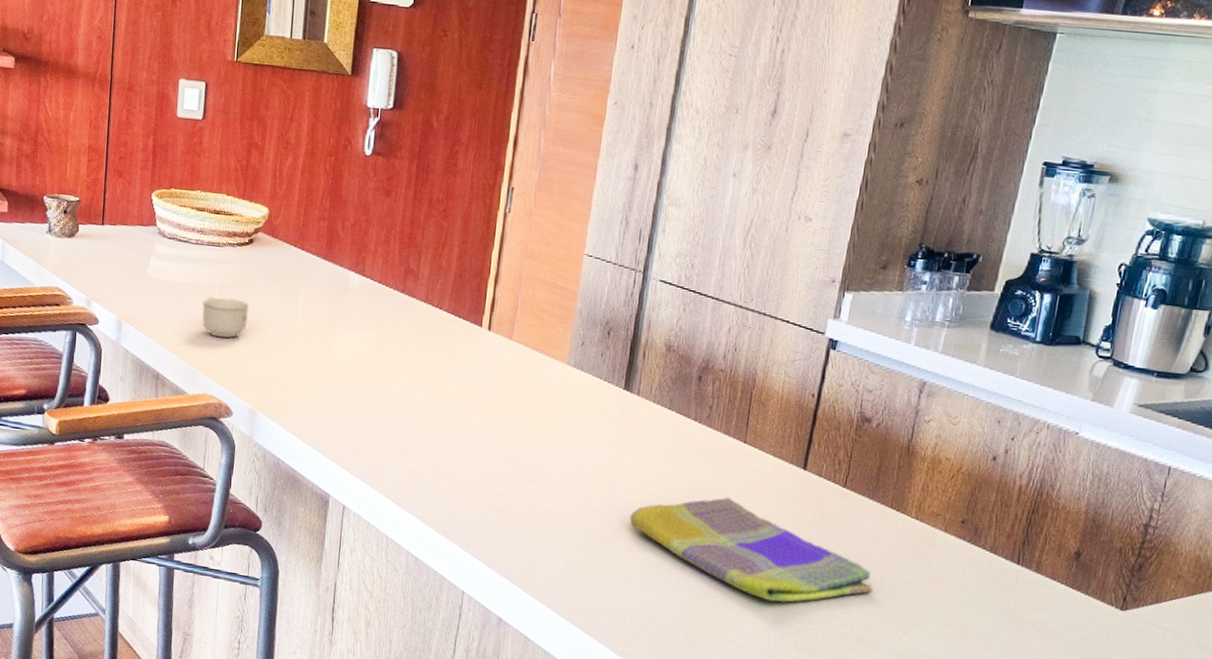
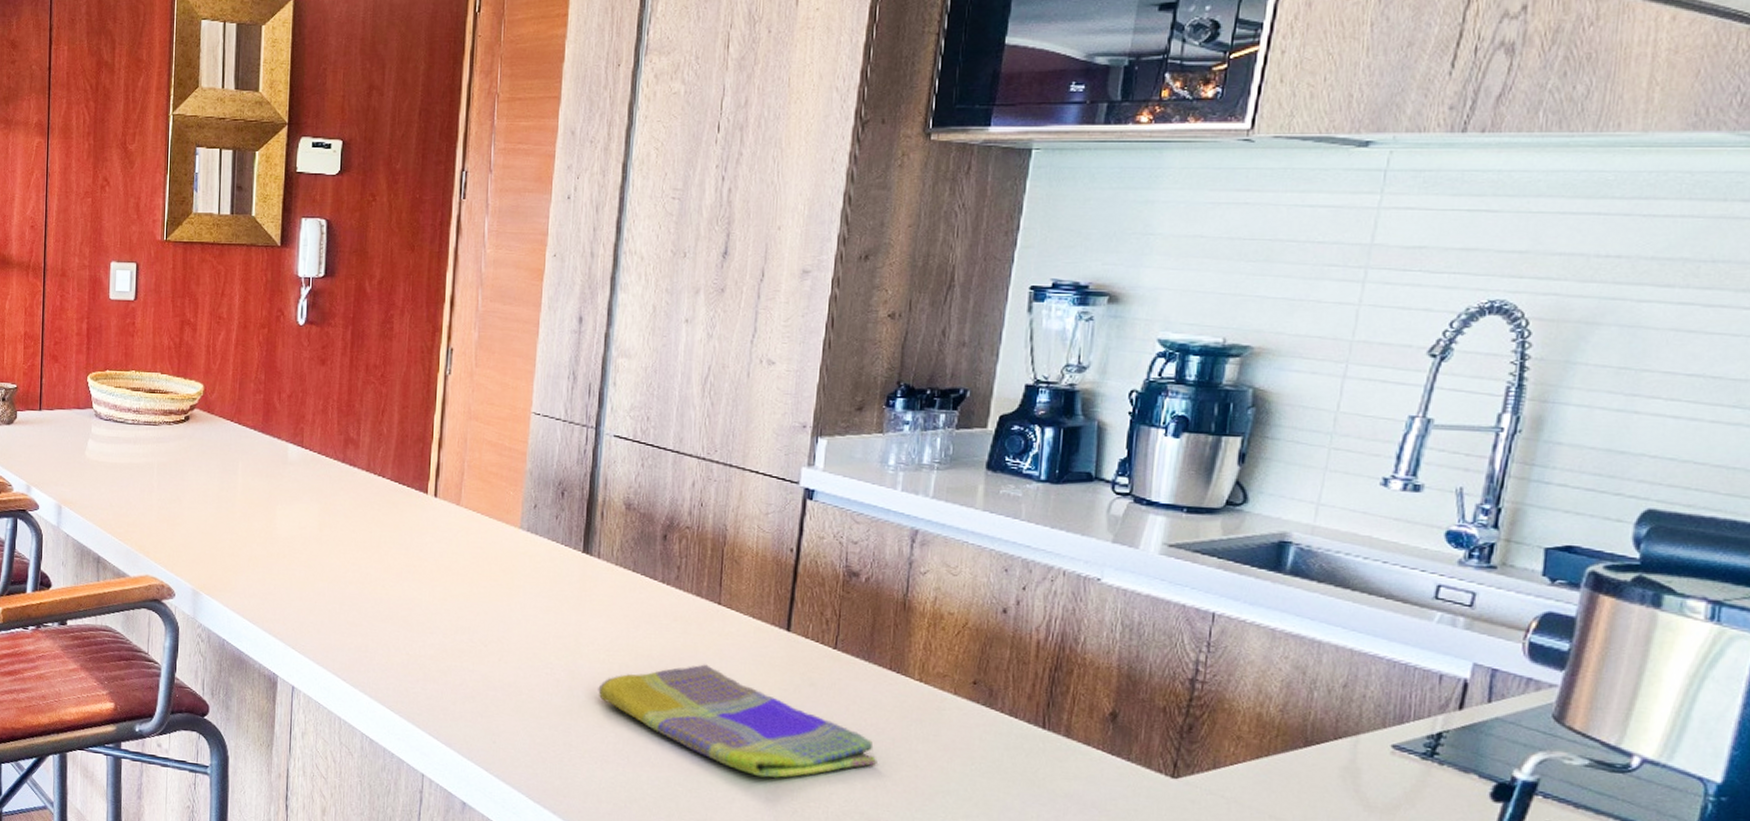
cup: present [202,297,250,338] -> none [141,476,188,518]

